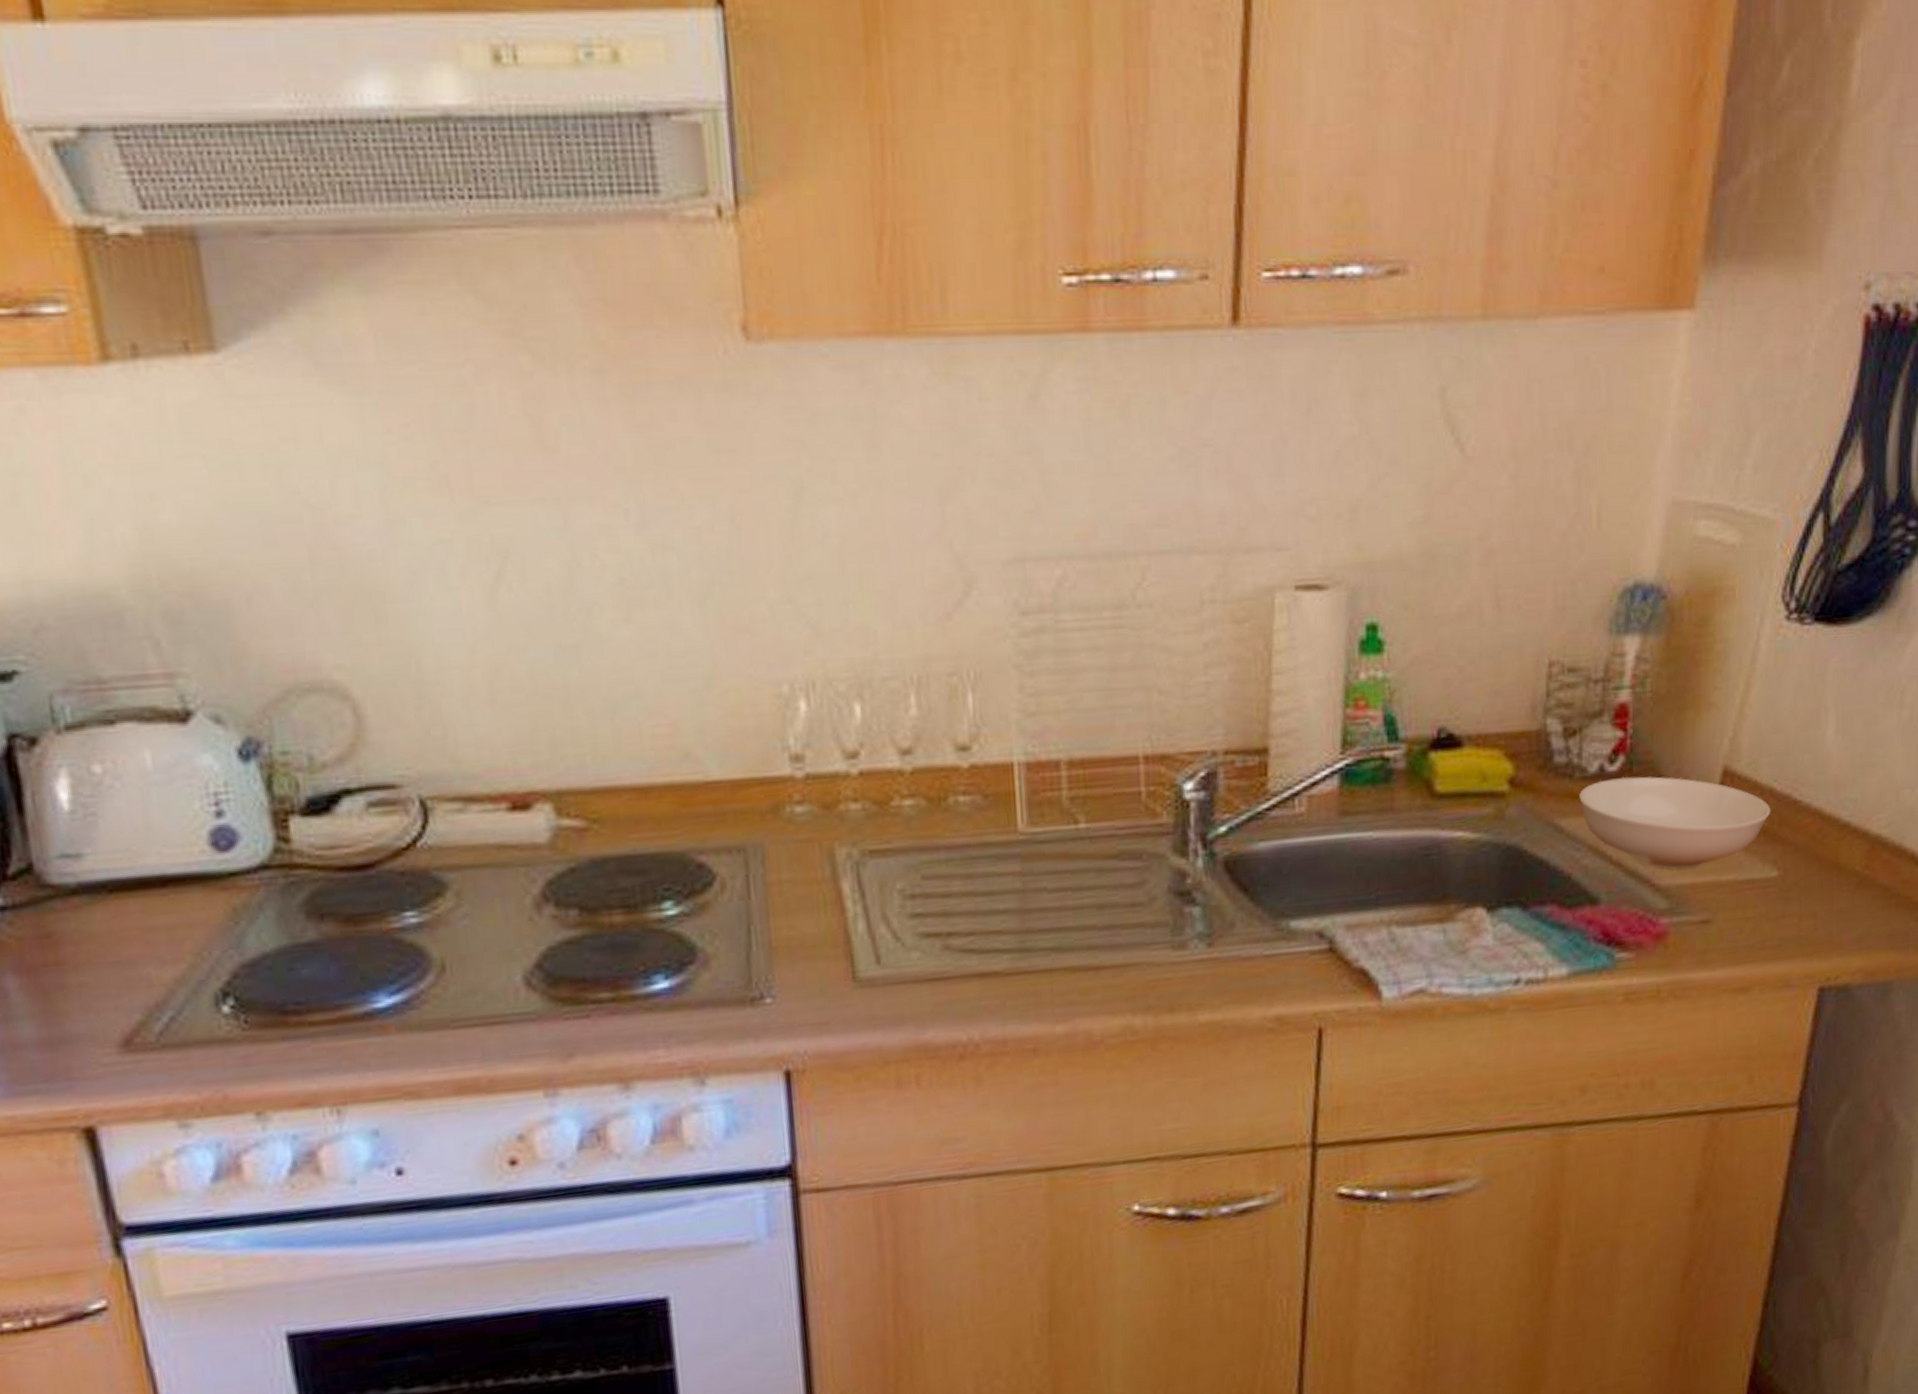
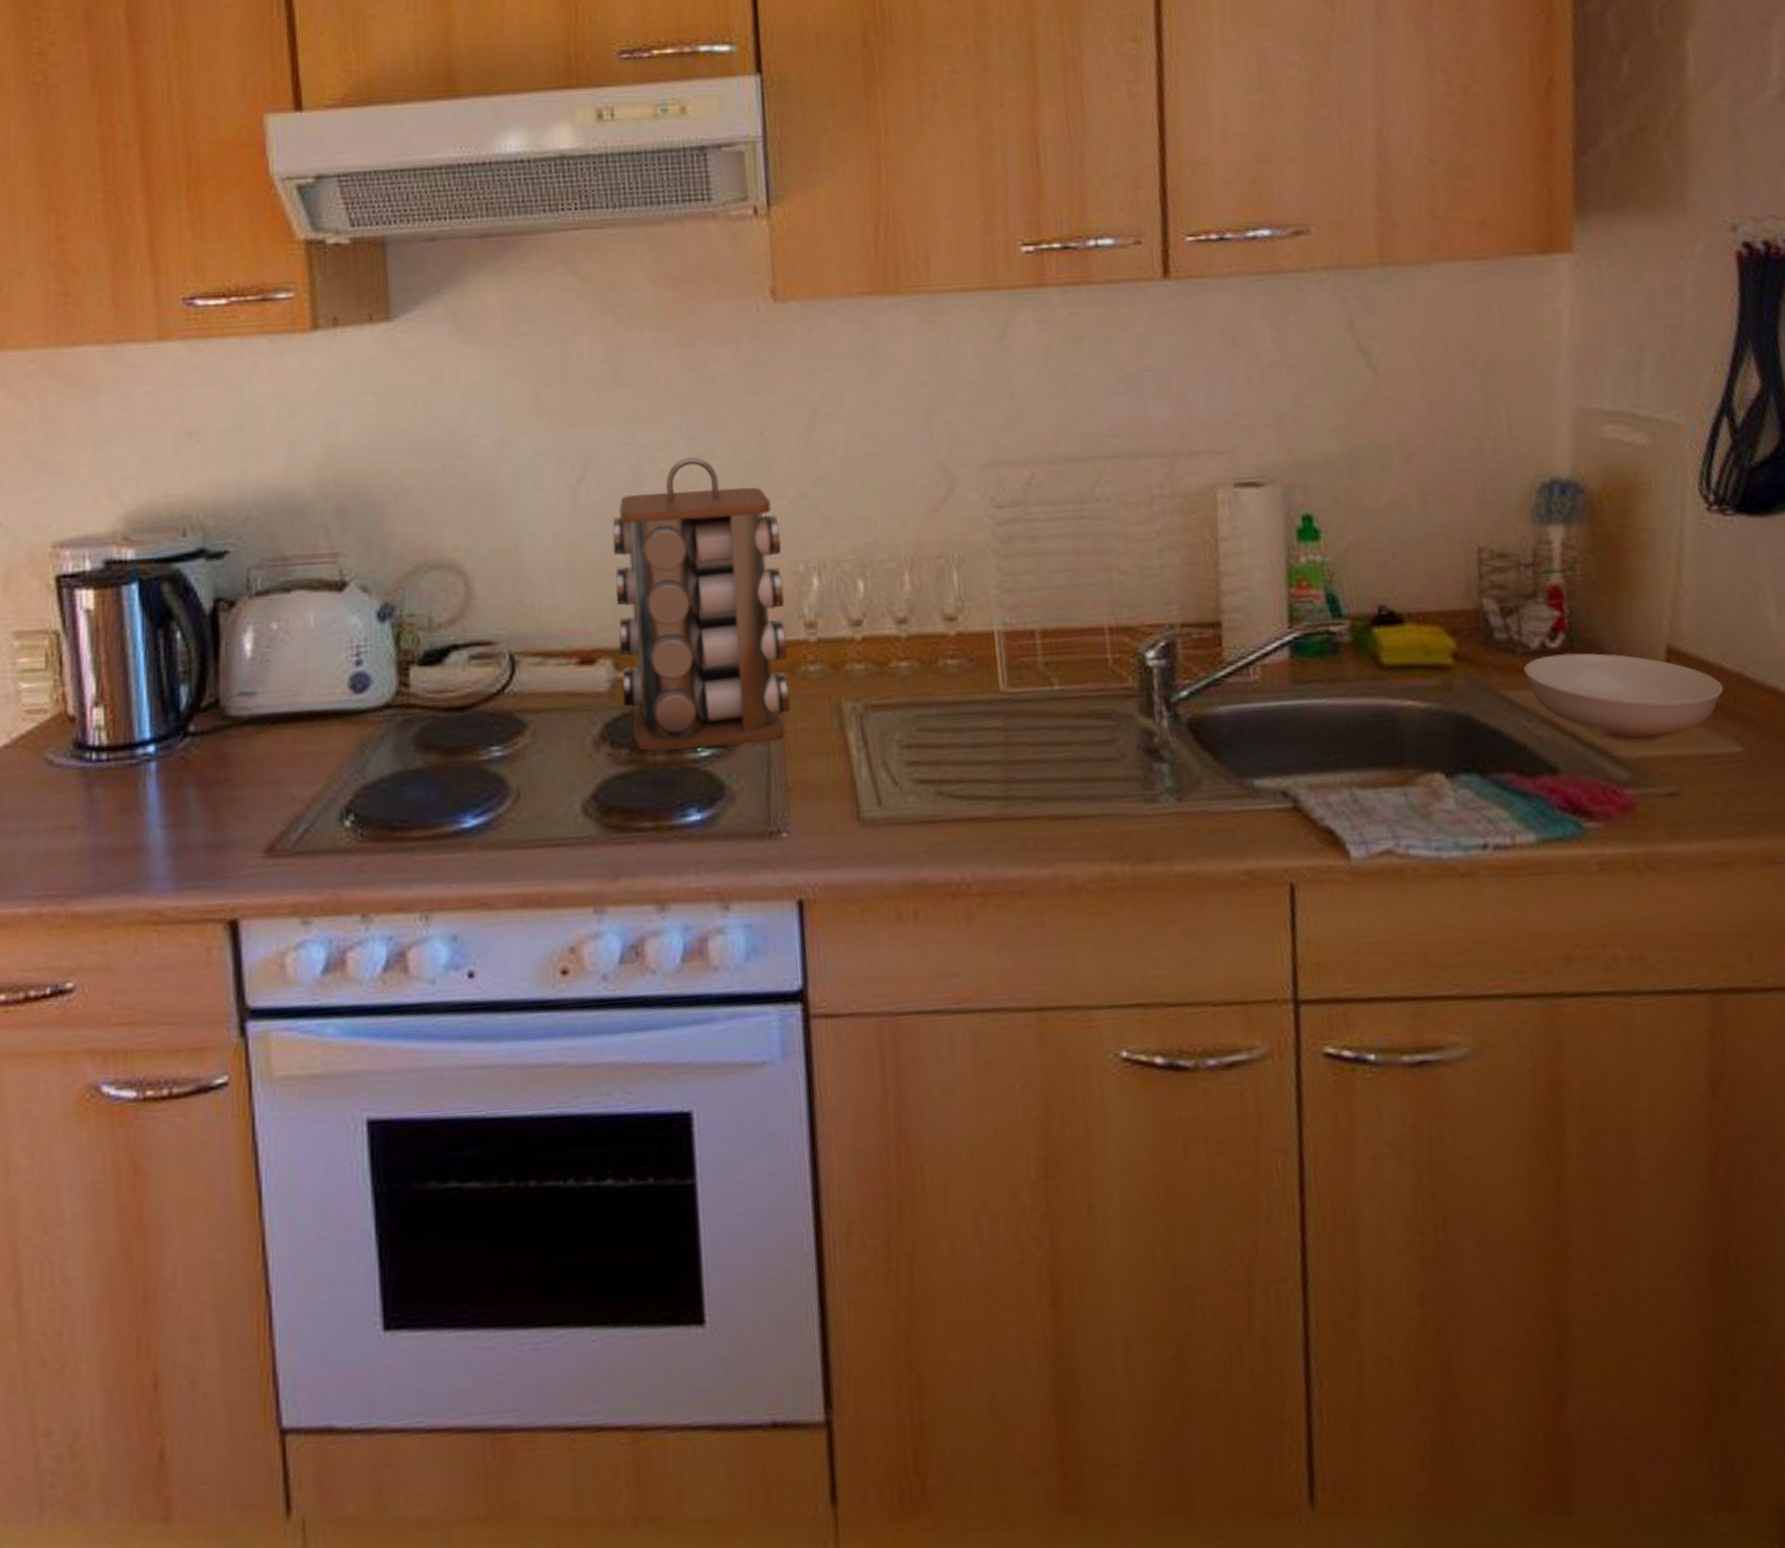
spice rack: none [544,547,773,912] -> present [612,456,790,751]

